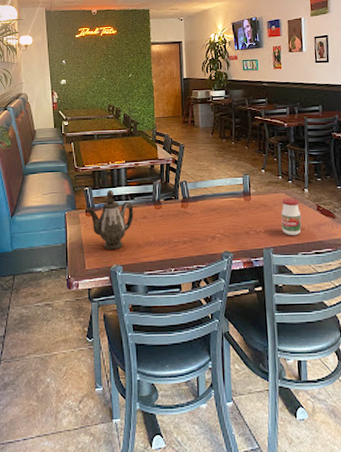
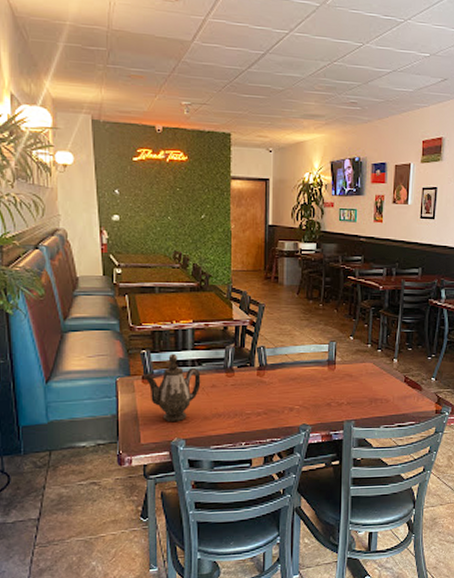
jar: present [281,198,302,236] -> none [366,368,387,409]

